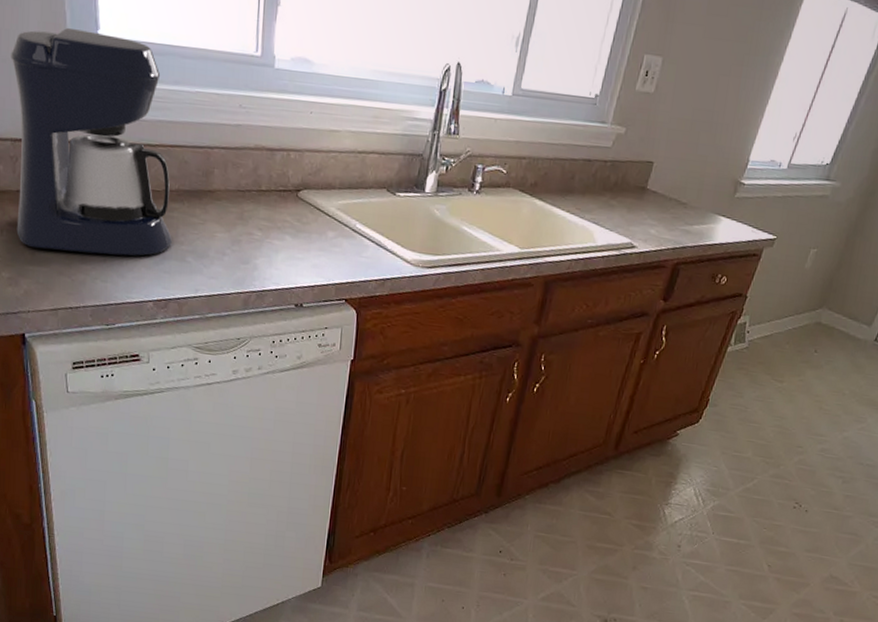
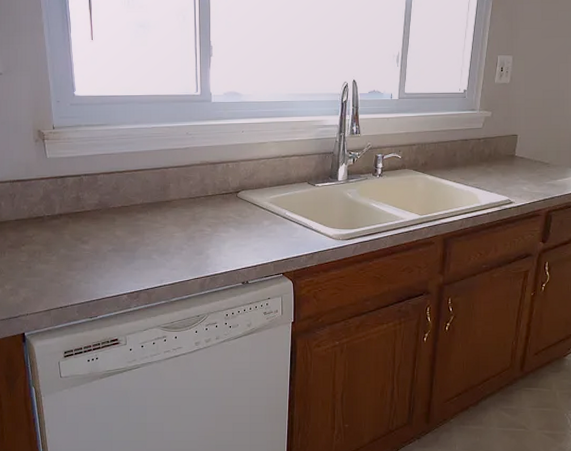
coffee maker: present [11,27,172,256] -> none [8,92,140,263]

